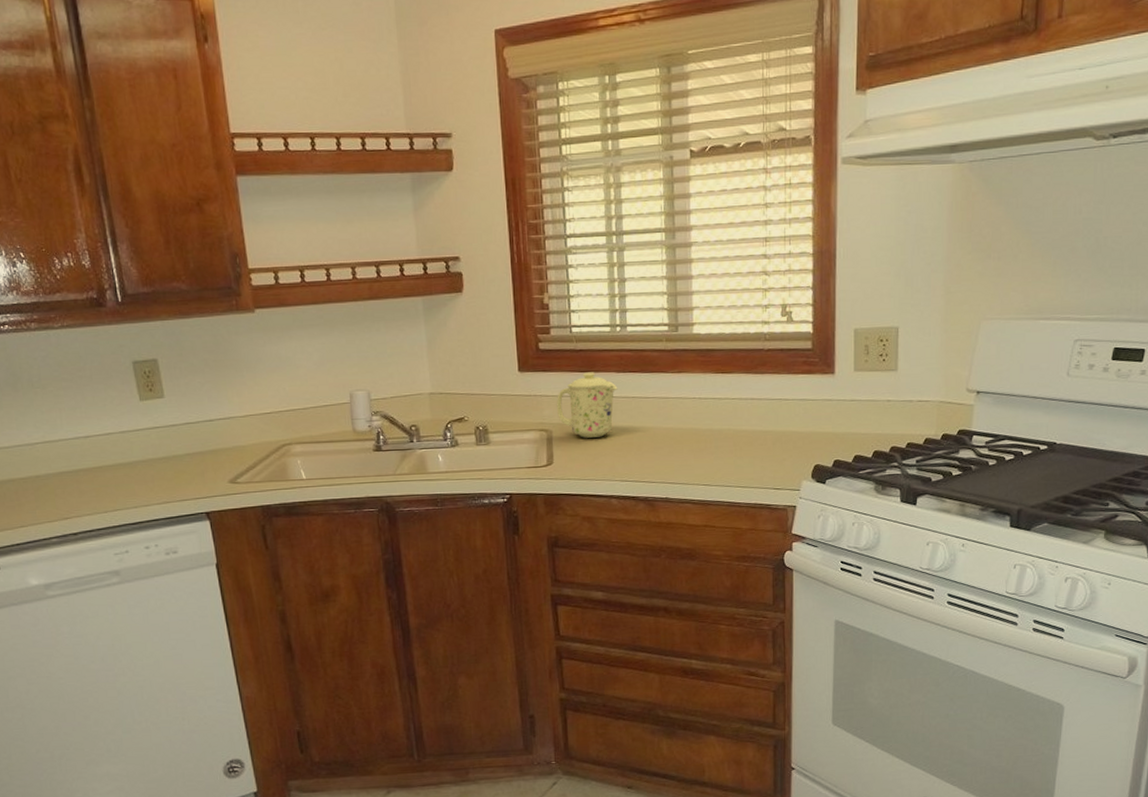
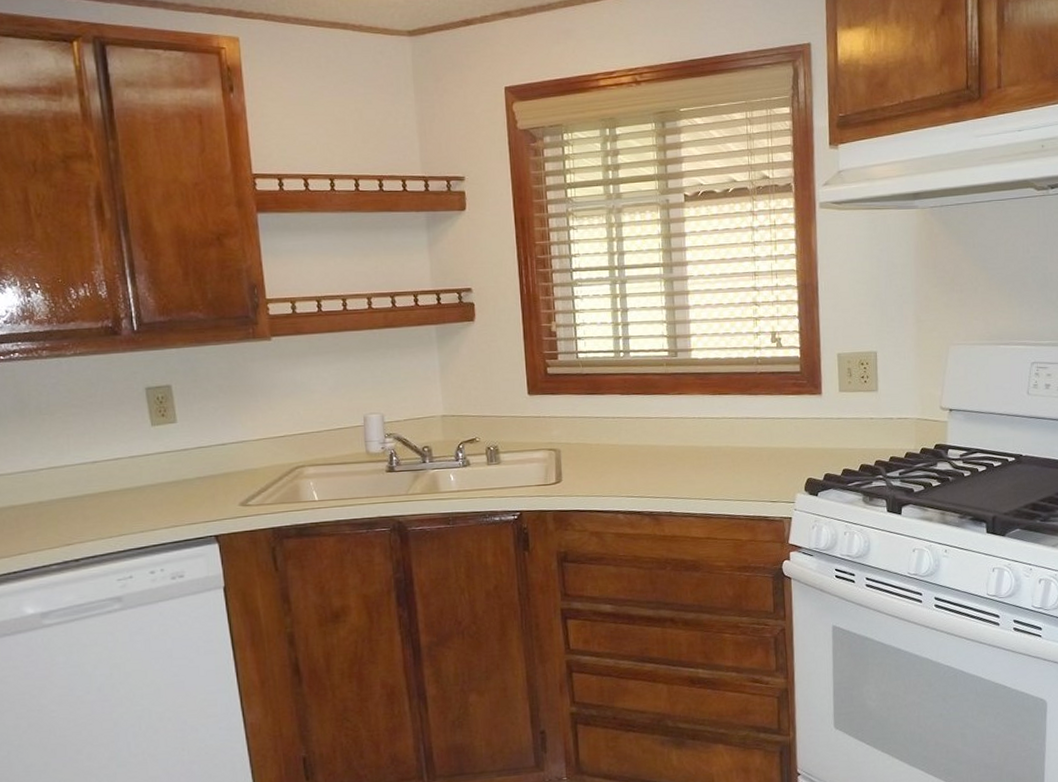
mug: present [556,372,618,438] -> none [564,394,622,457]

